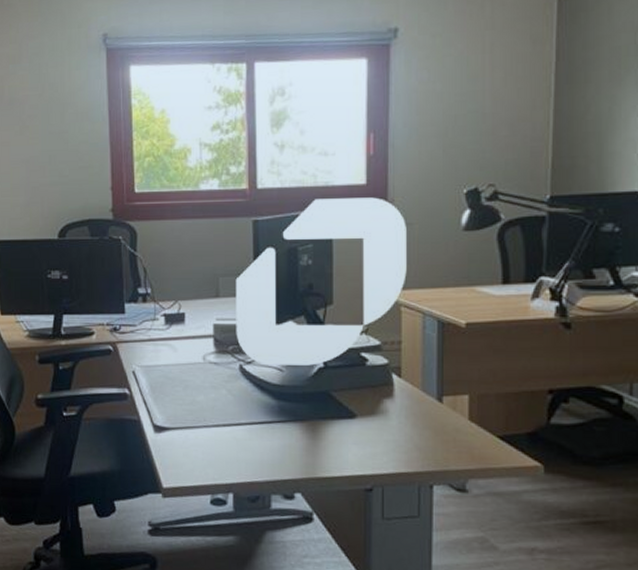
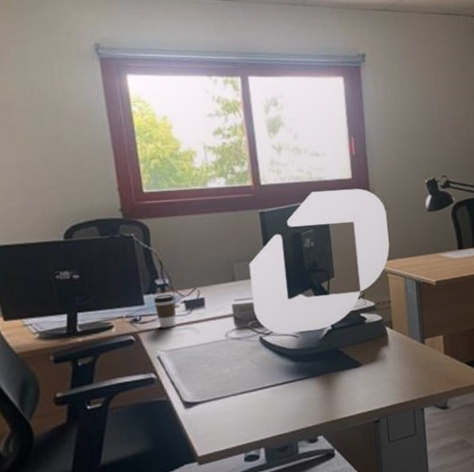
coffee cup: none [134,304,156,342] -> present [153,293,177,329]

